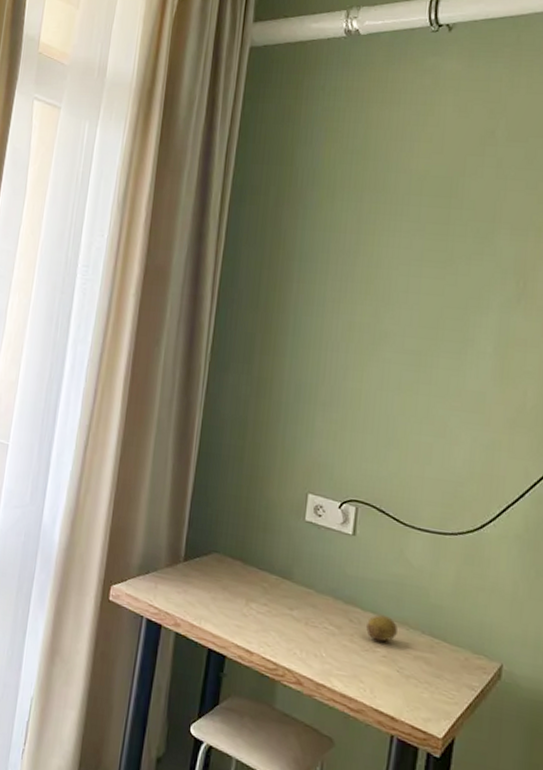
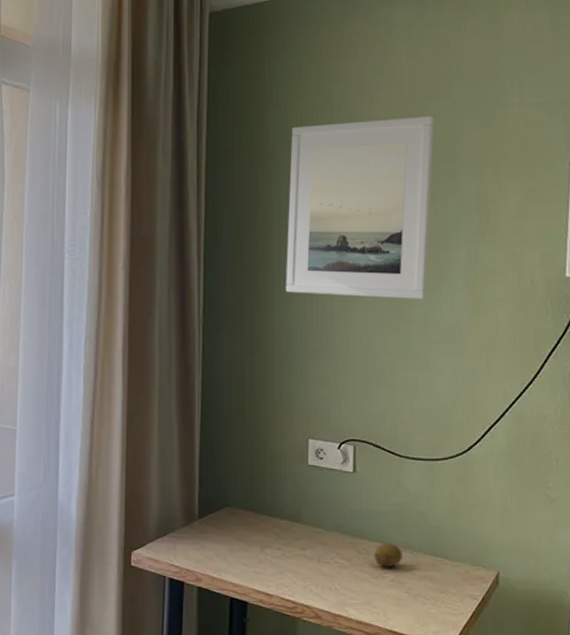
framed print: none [299,169,476,363] -> present [285,116,434,300]

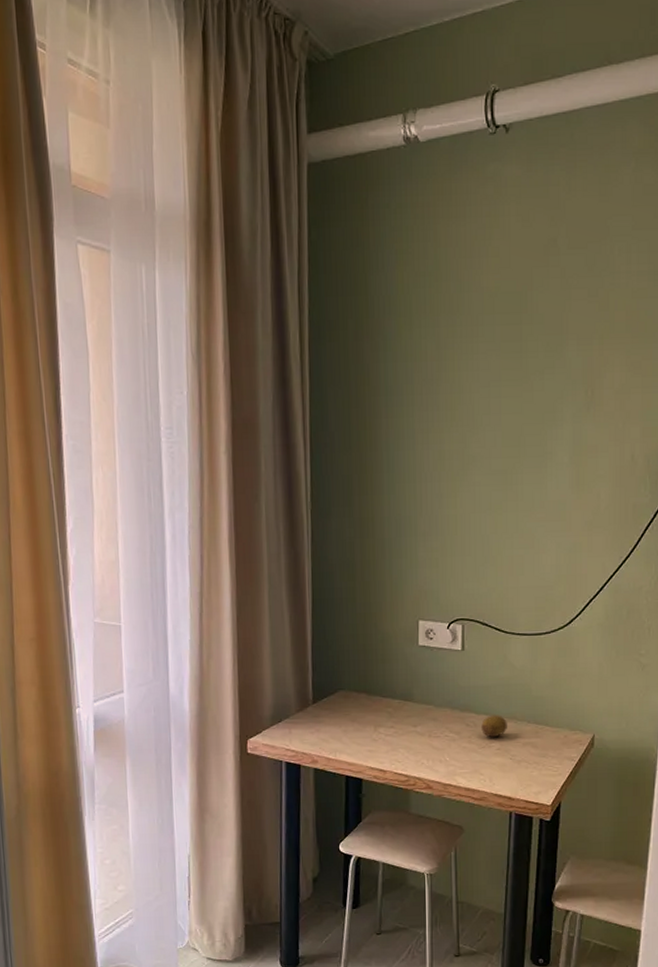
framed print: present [285,116,434,300] -> none [393,285,543,478]

